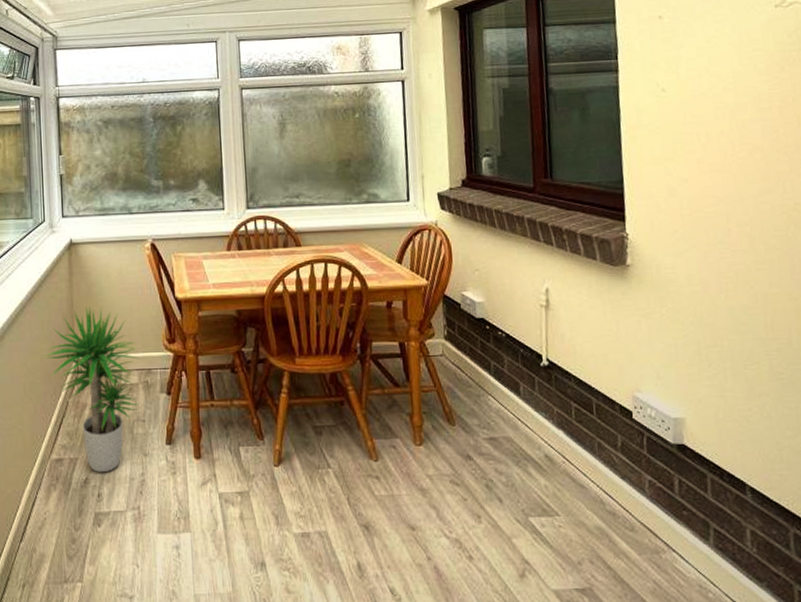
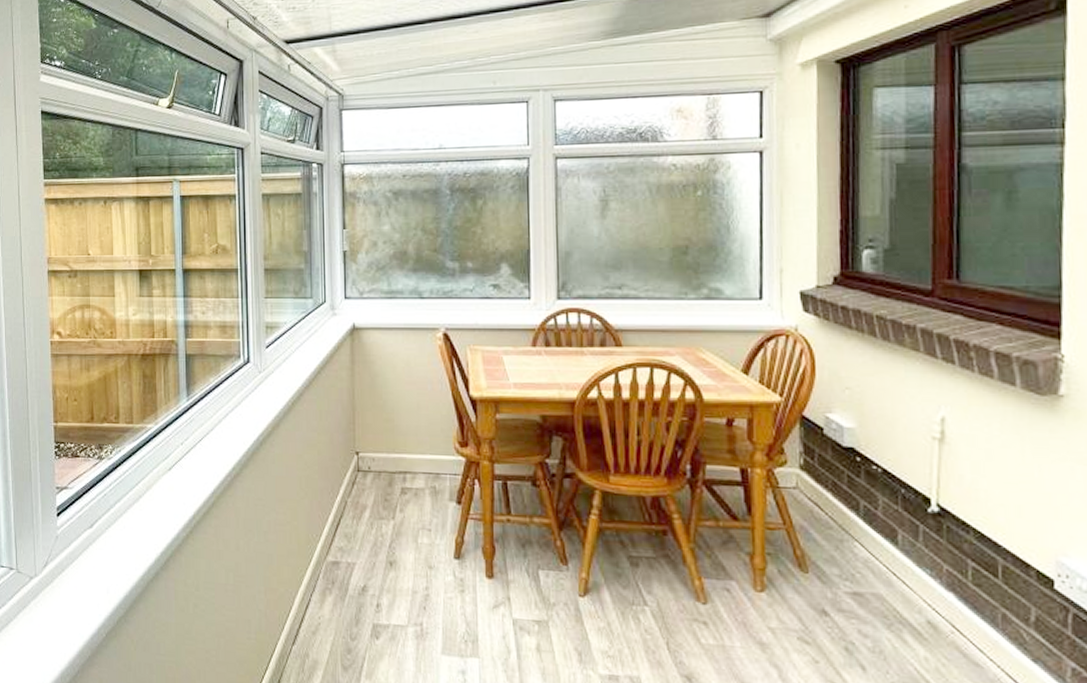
potted plant: present [45,306,141,473] -> none [323,399,428,582]

